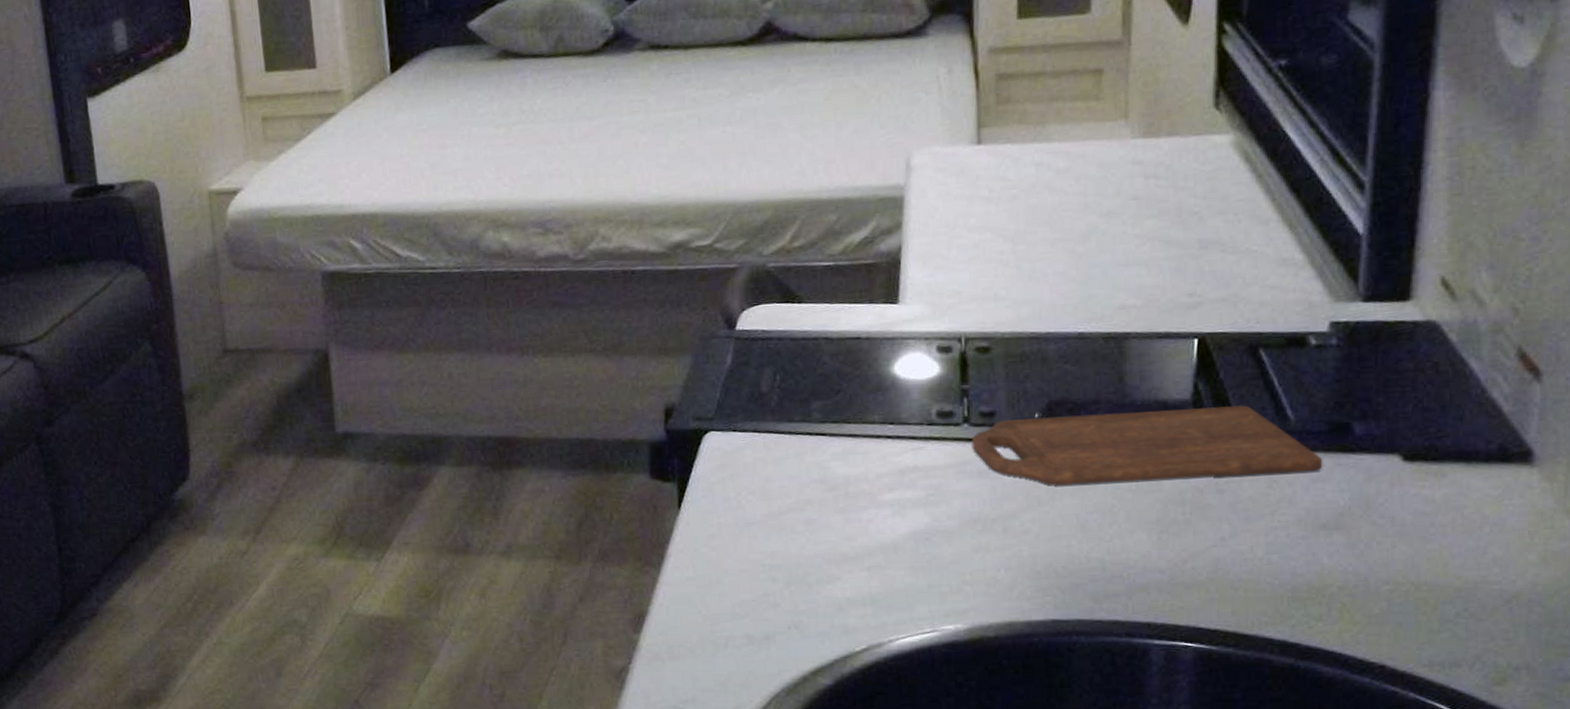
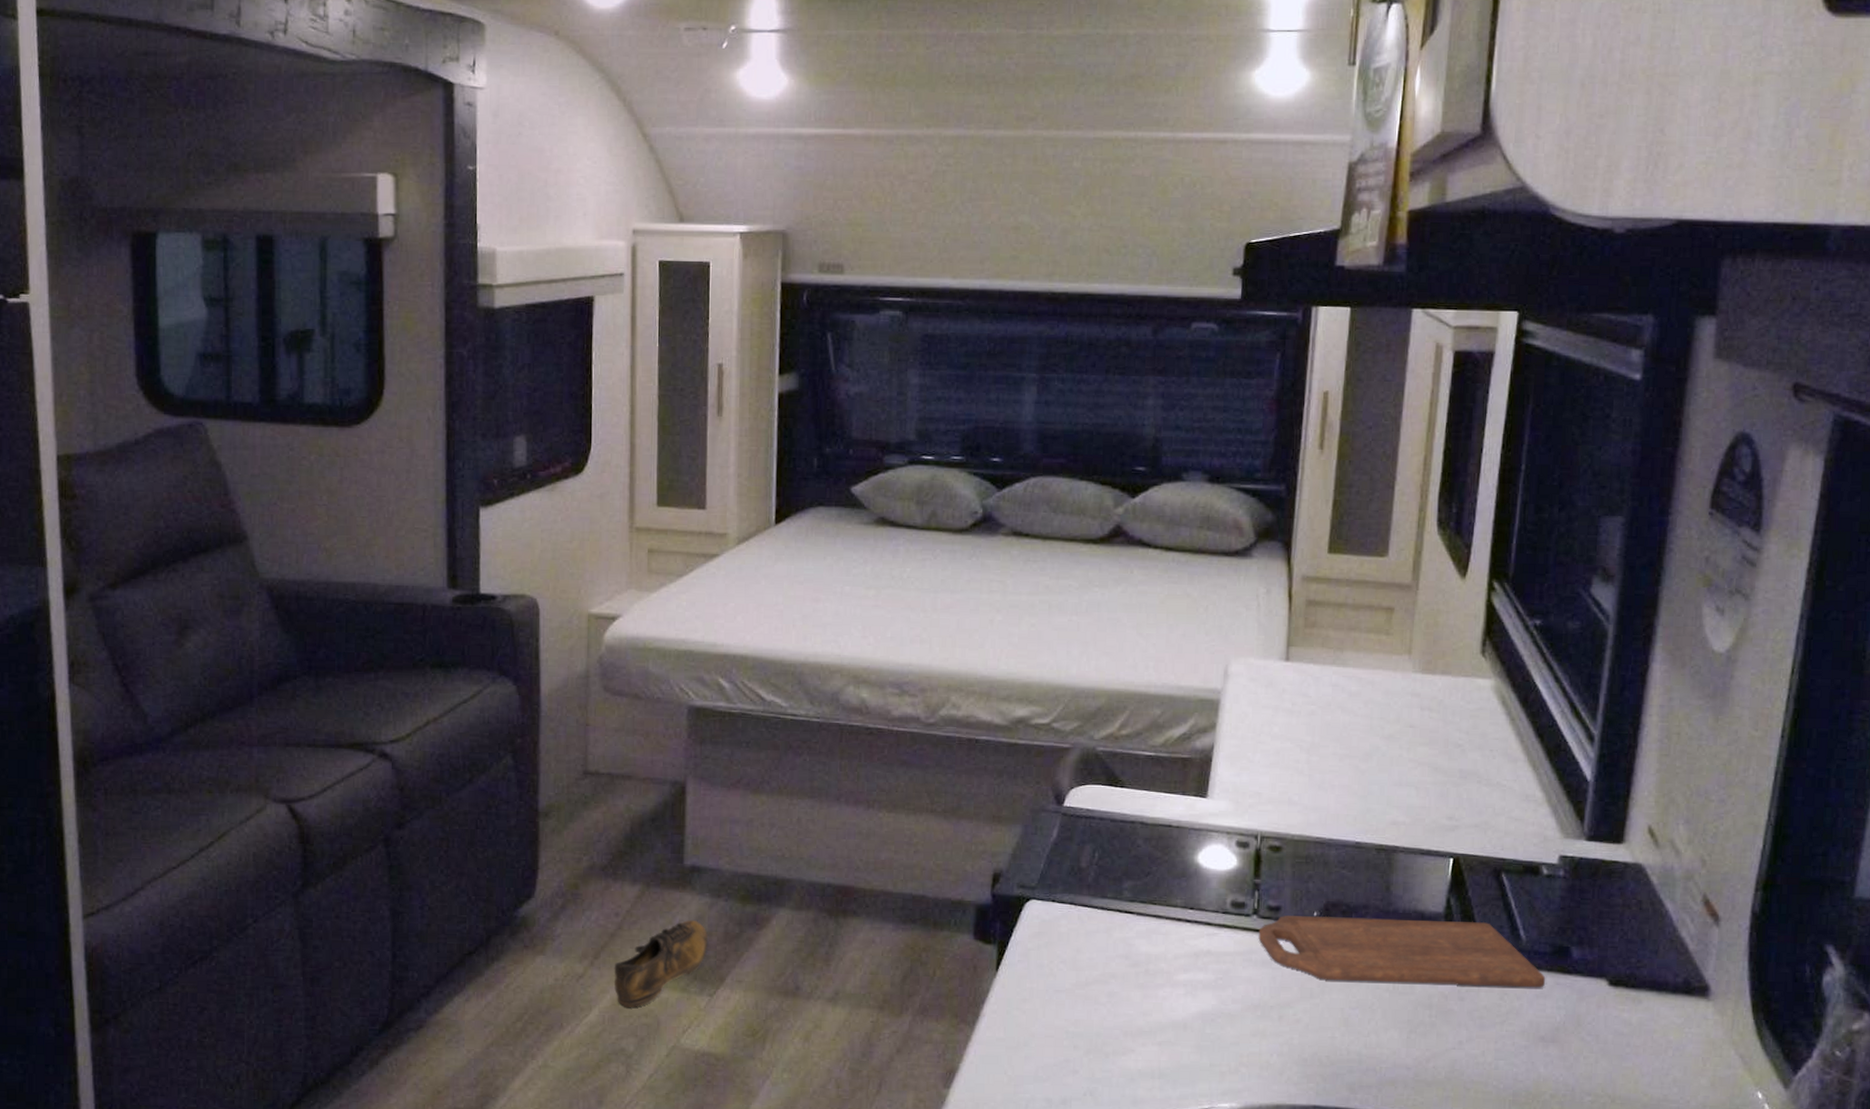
shoe: none [276,486,370,579] -> present [613,919,709,1007]

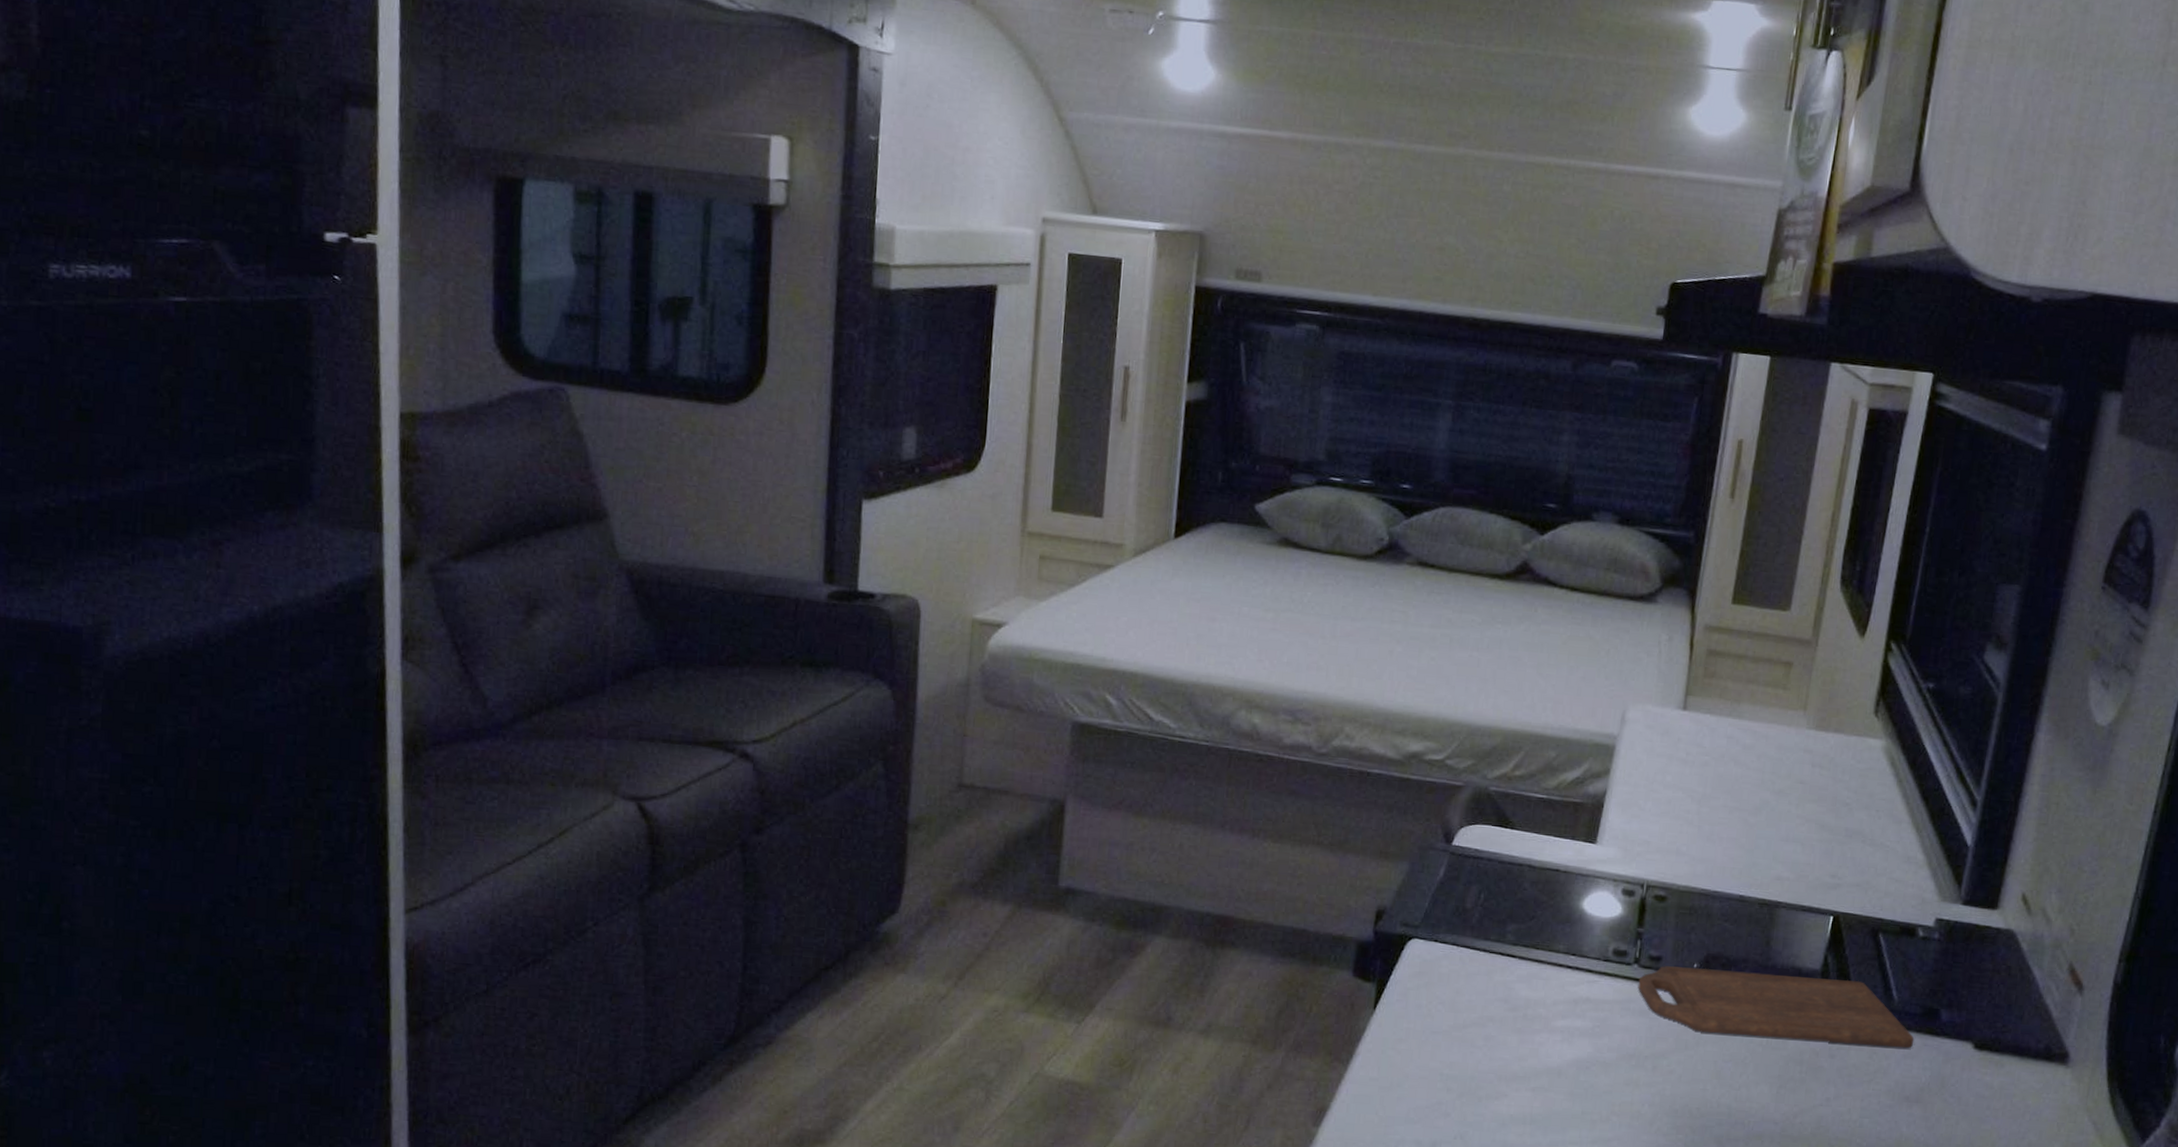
shoe: present [613,919,709,1007] -> none [977,943,1080,1032]

